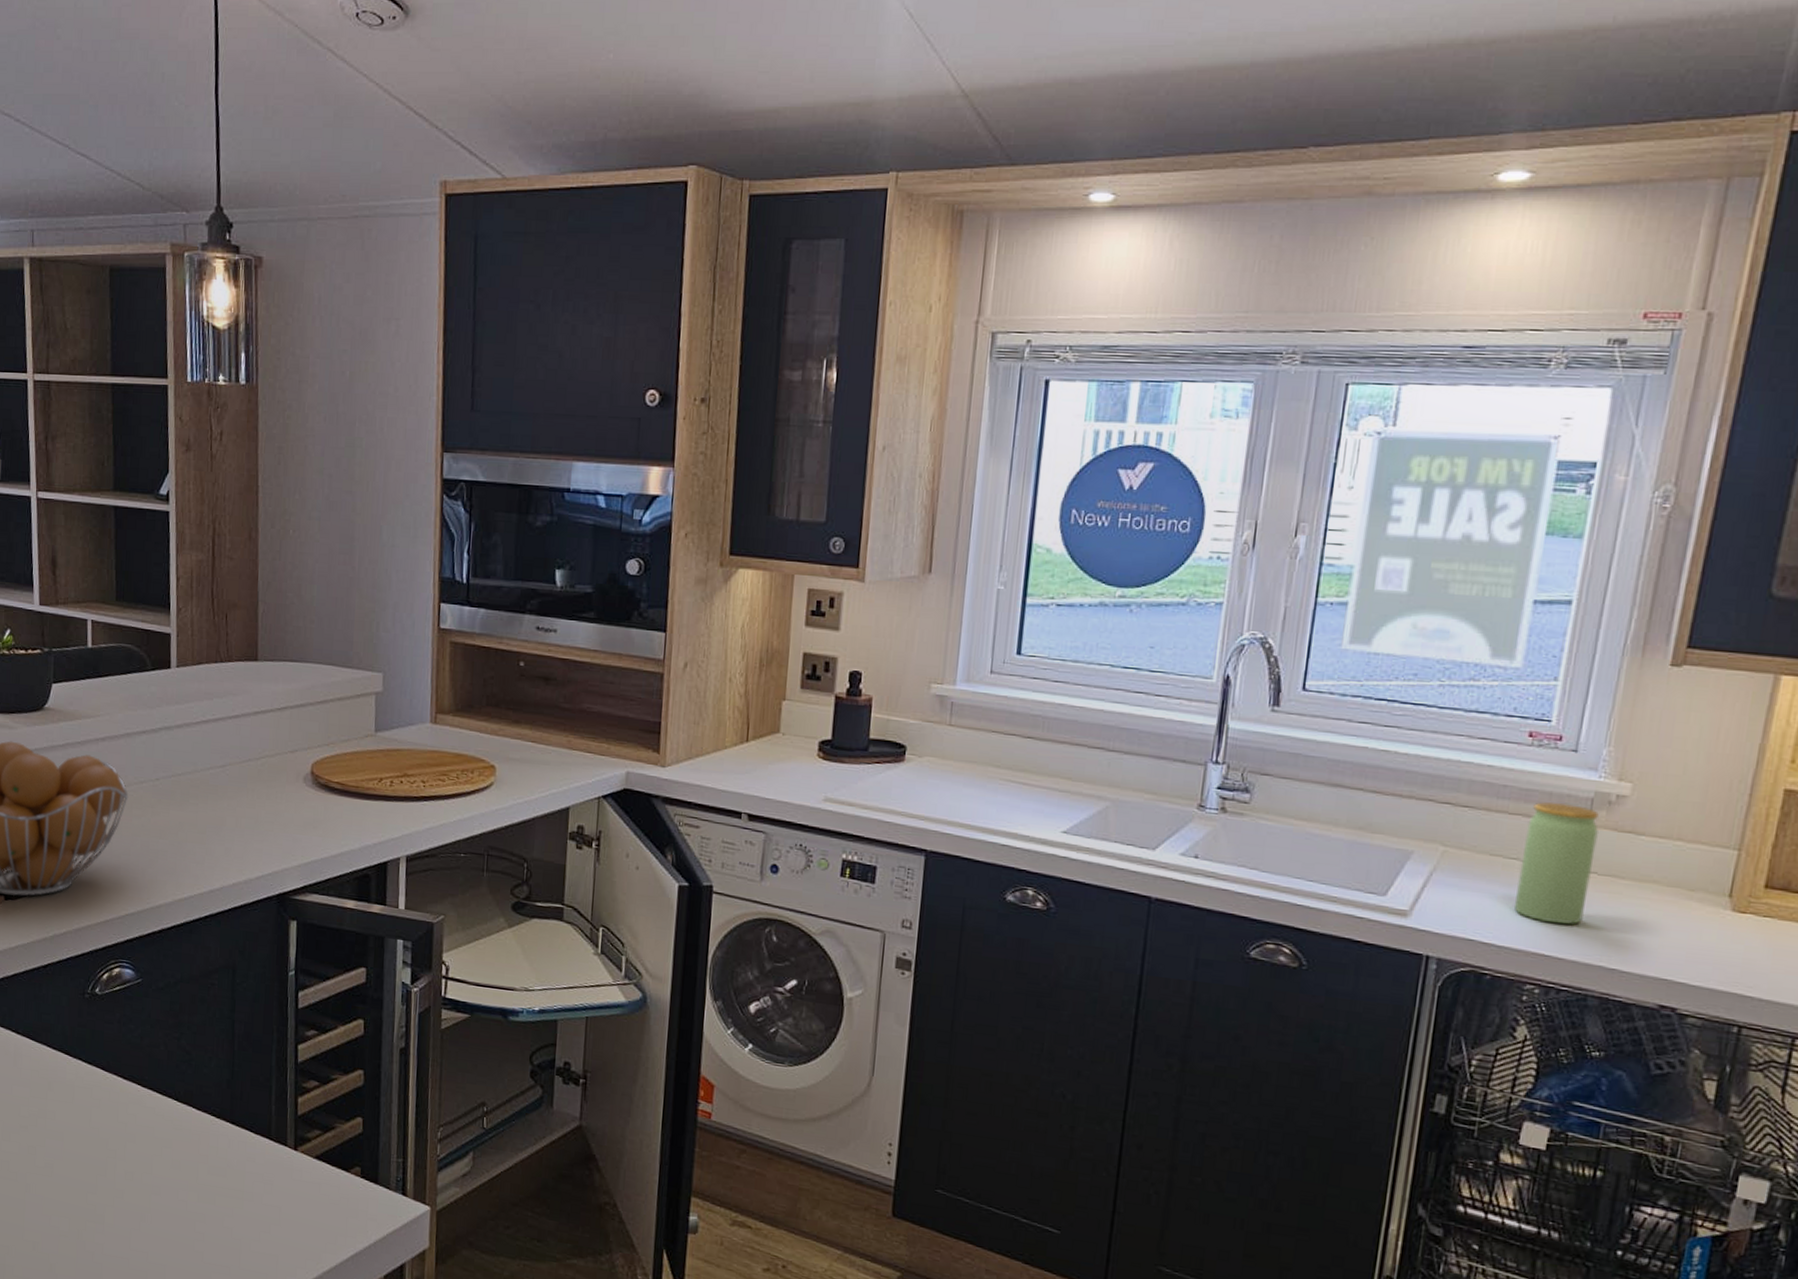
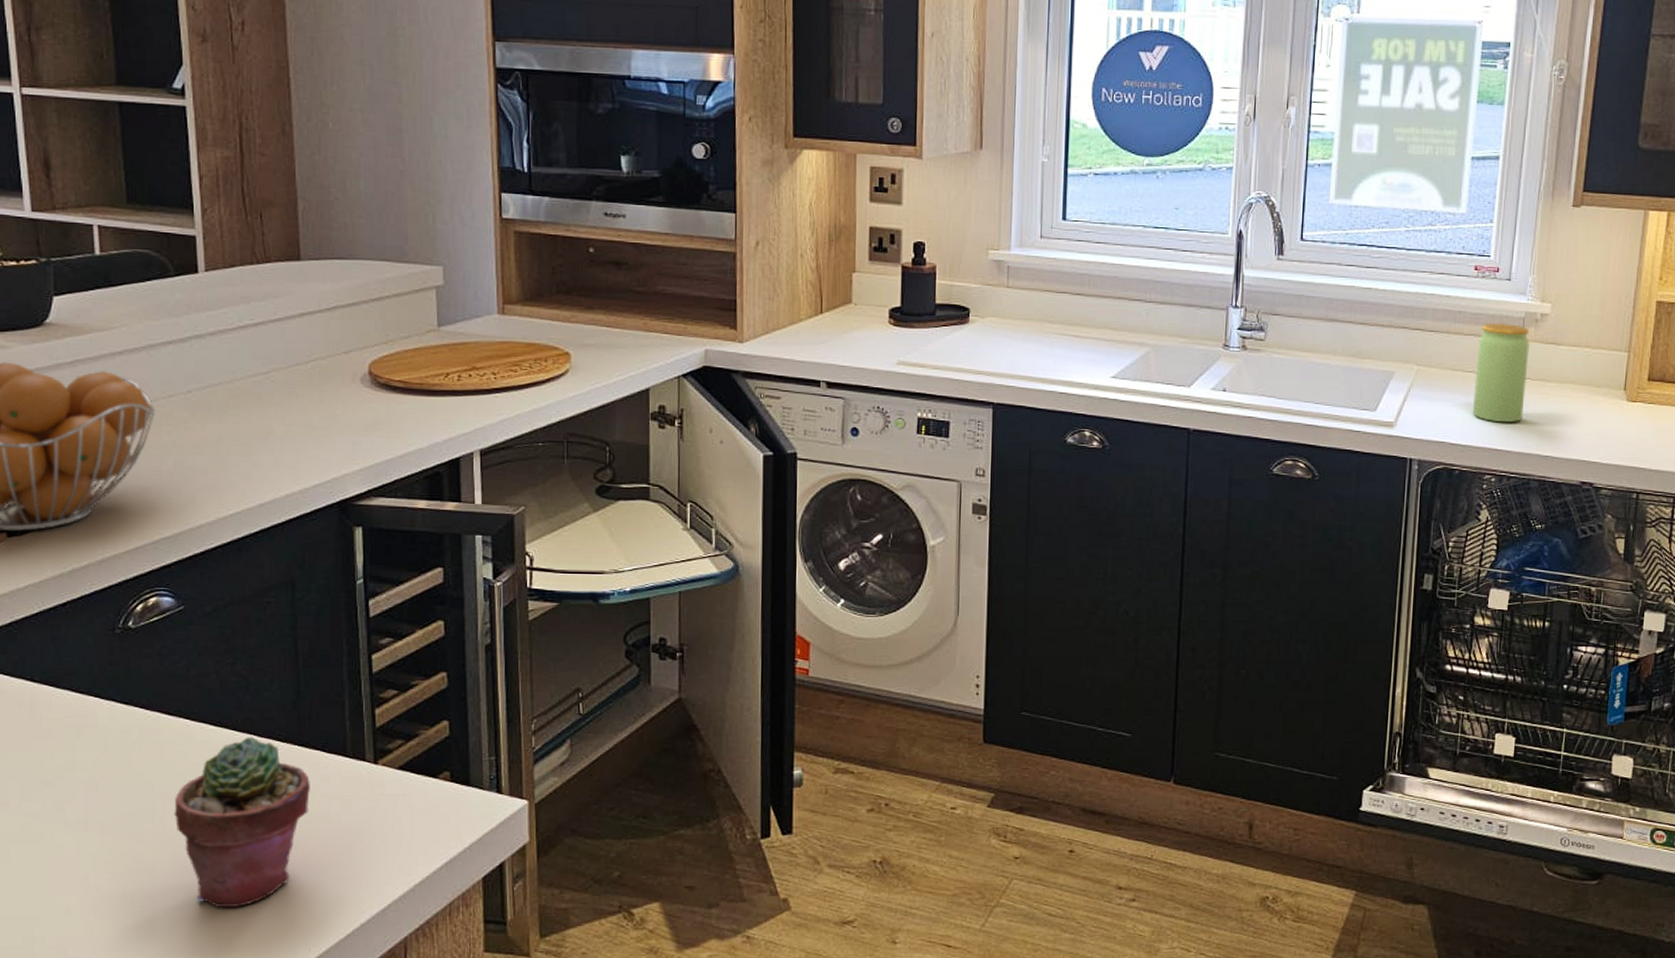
potted succulent: none [123,1109,238,1268] -> present [174,737,310,908]

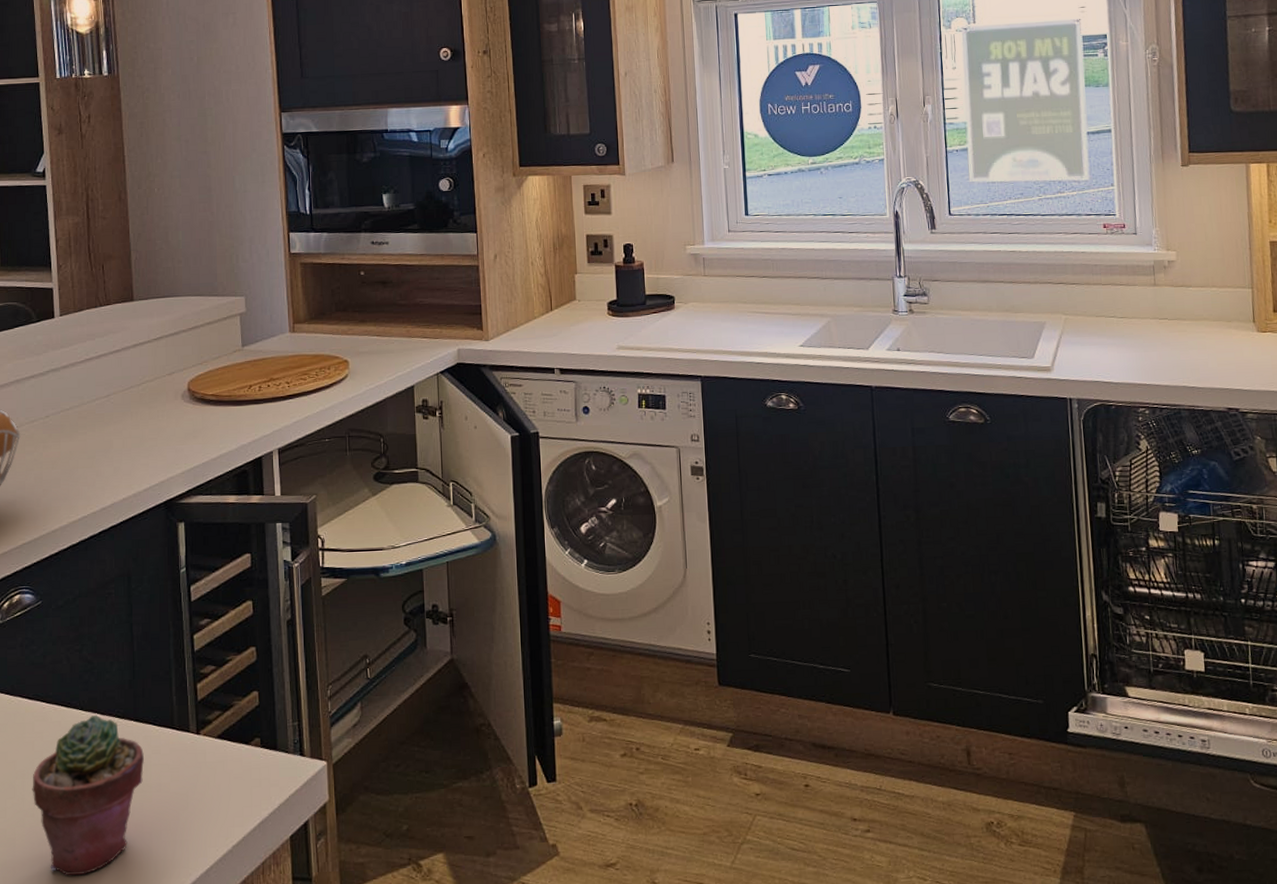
jar: present [1472,323,1530,423] -> none [1116,272,1166,360]

